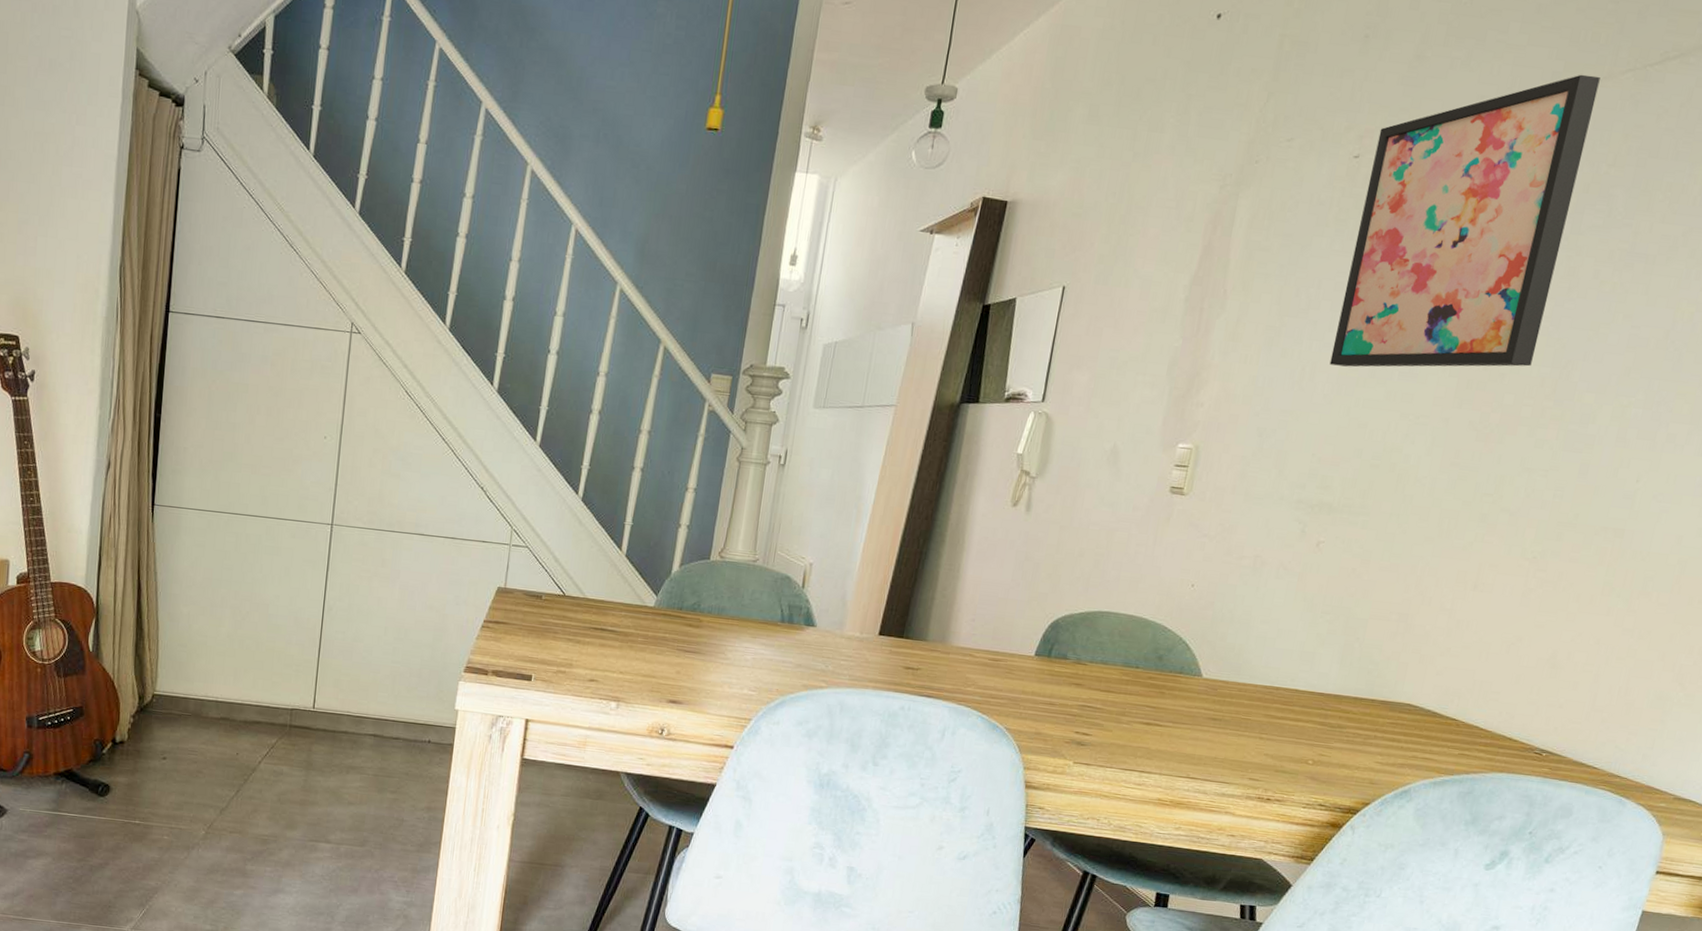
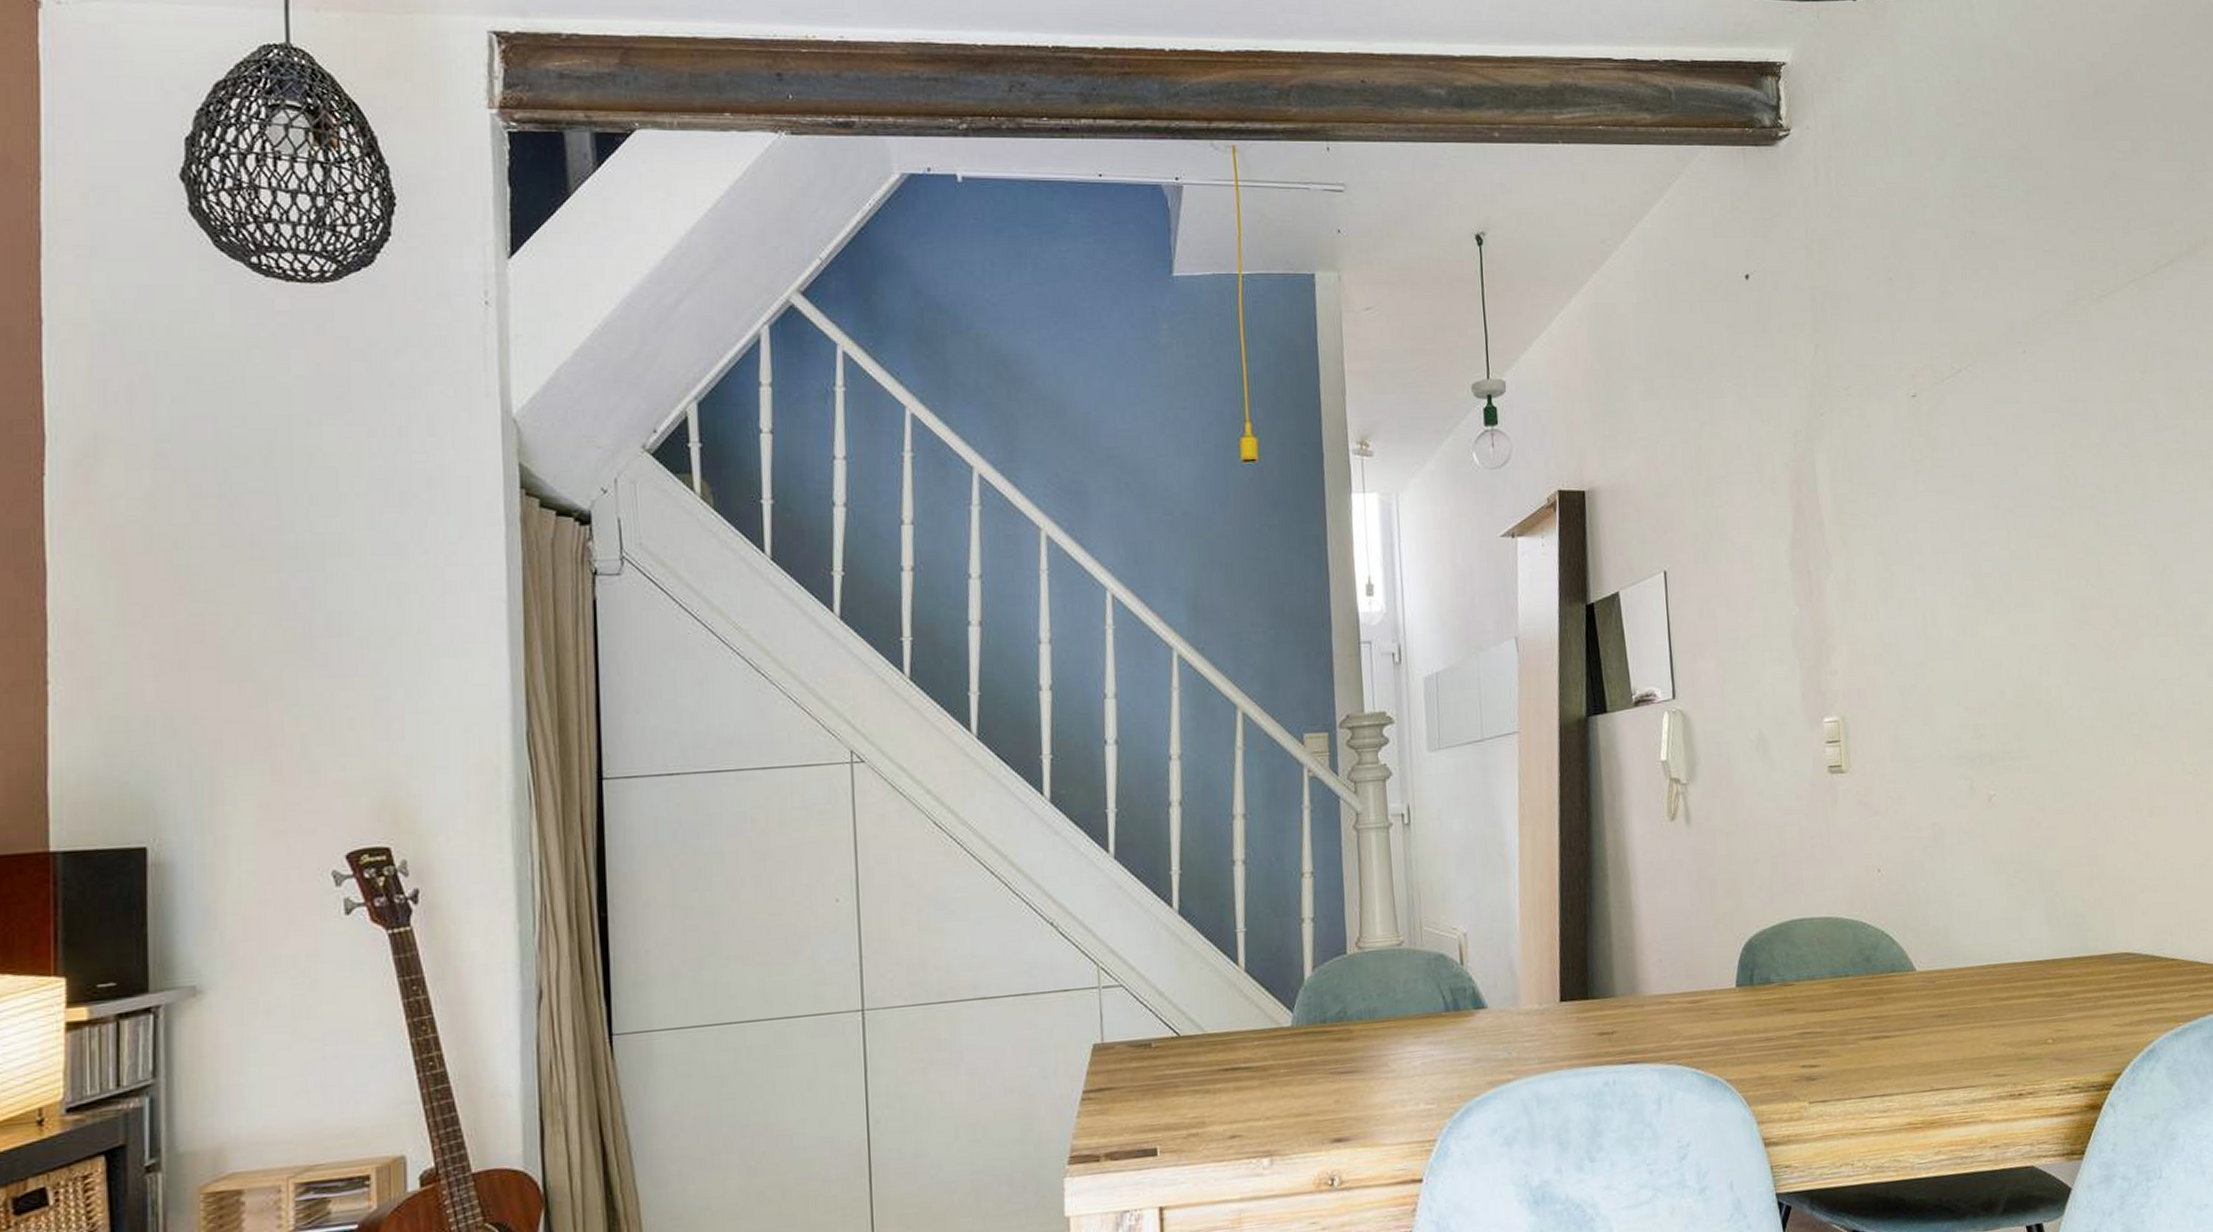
wall art: present [1329,74,1600,367] -> none [1928,290,2133,608]

